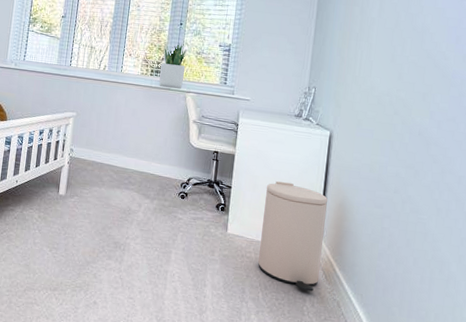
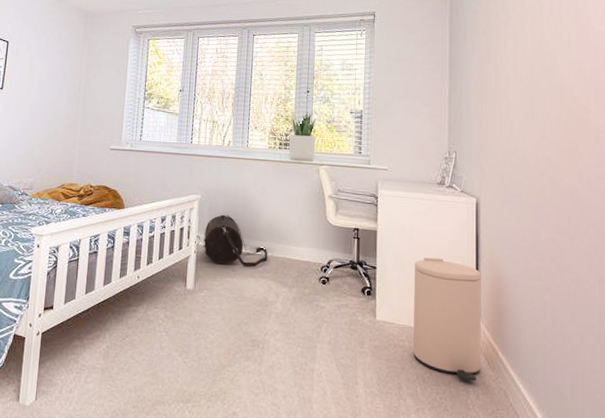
duffel bag: none [75,131,134,180] -> present [203,214,268,268]

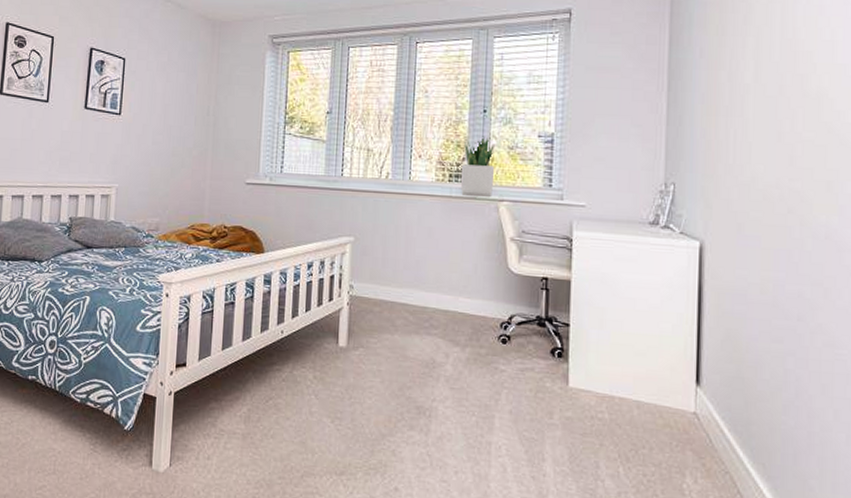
duffel bag: present [203,214,268,268] -> none [357,260,436,323]
pedal bin: present [413,257,482,381] -> none [615,313,704,462]

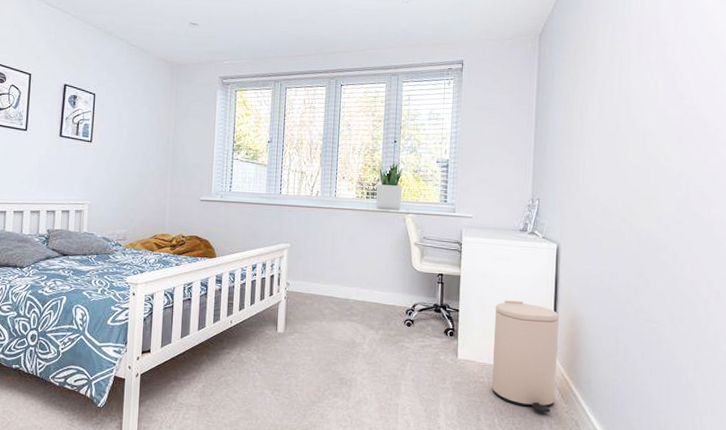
pedal bin: none [615,313,704,462] -> present [492,300,559,413]

